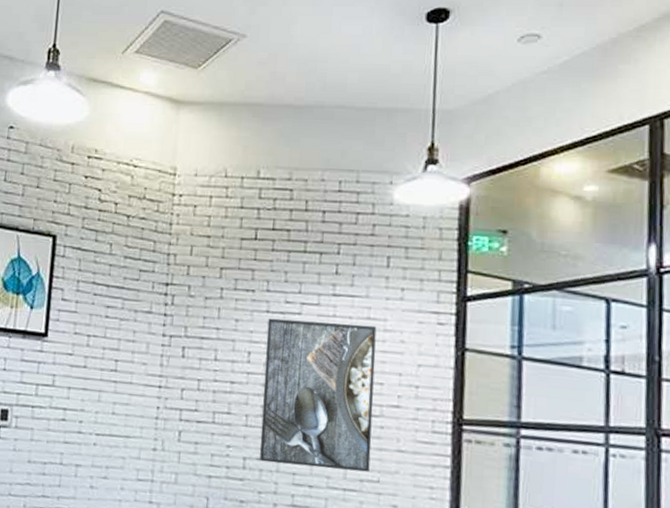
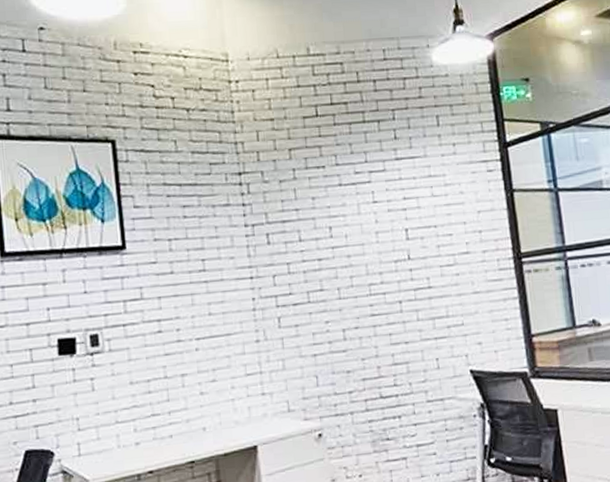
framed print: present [260,318,377,473] -> none [342,182,454,330]

